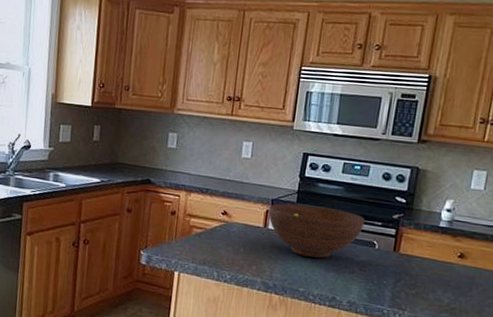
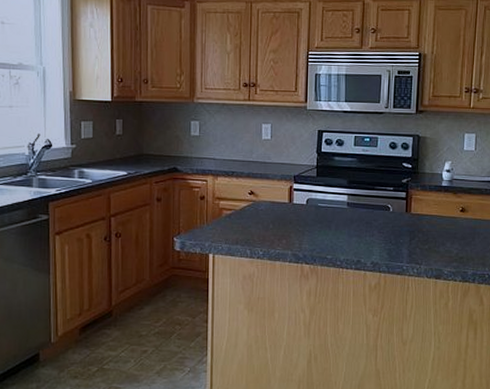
fruit bowl: present [268,203,365,258] -> none [291,178,379,226]

